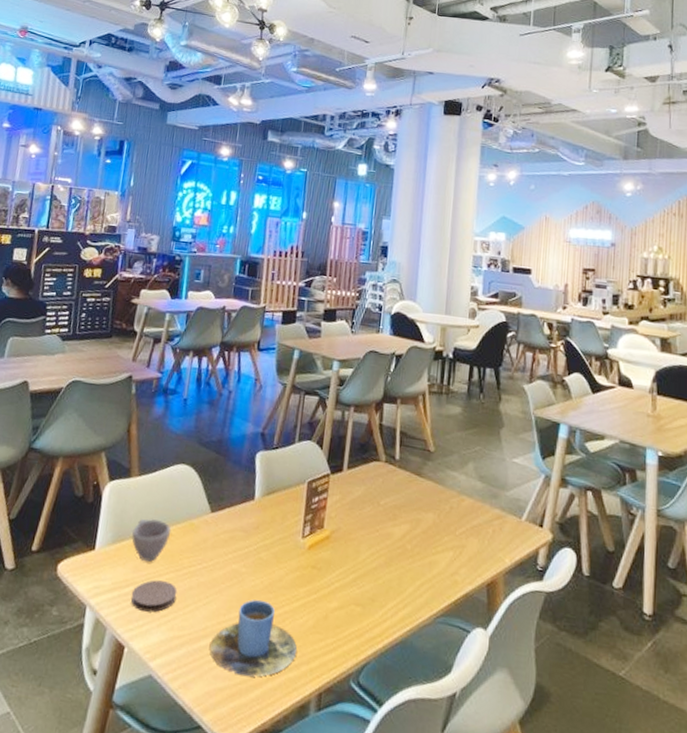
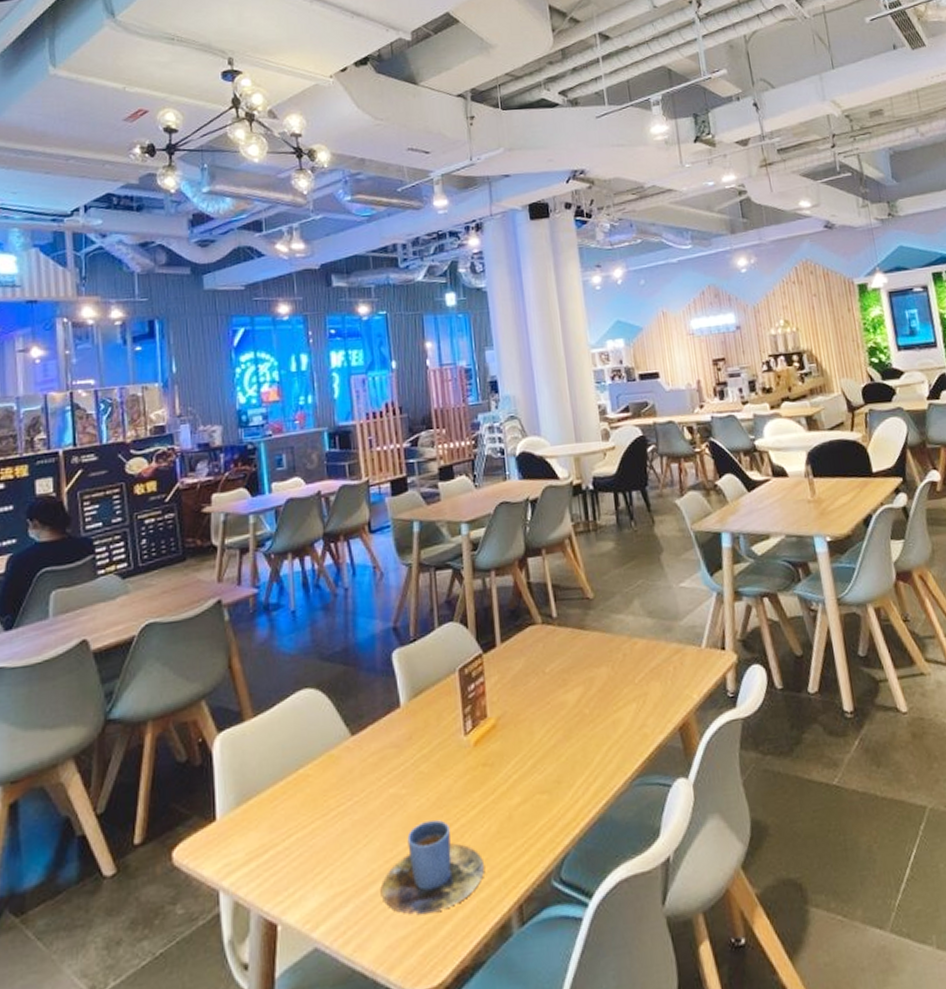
coaster: present [131,580,178,613] -> none [272,832,330,876]
cup: present [132,518,171,562] -> none [259,762,308,817]

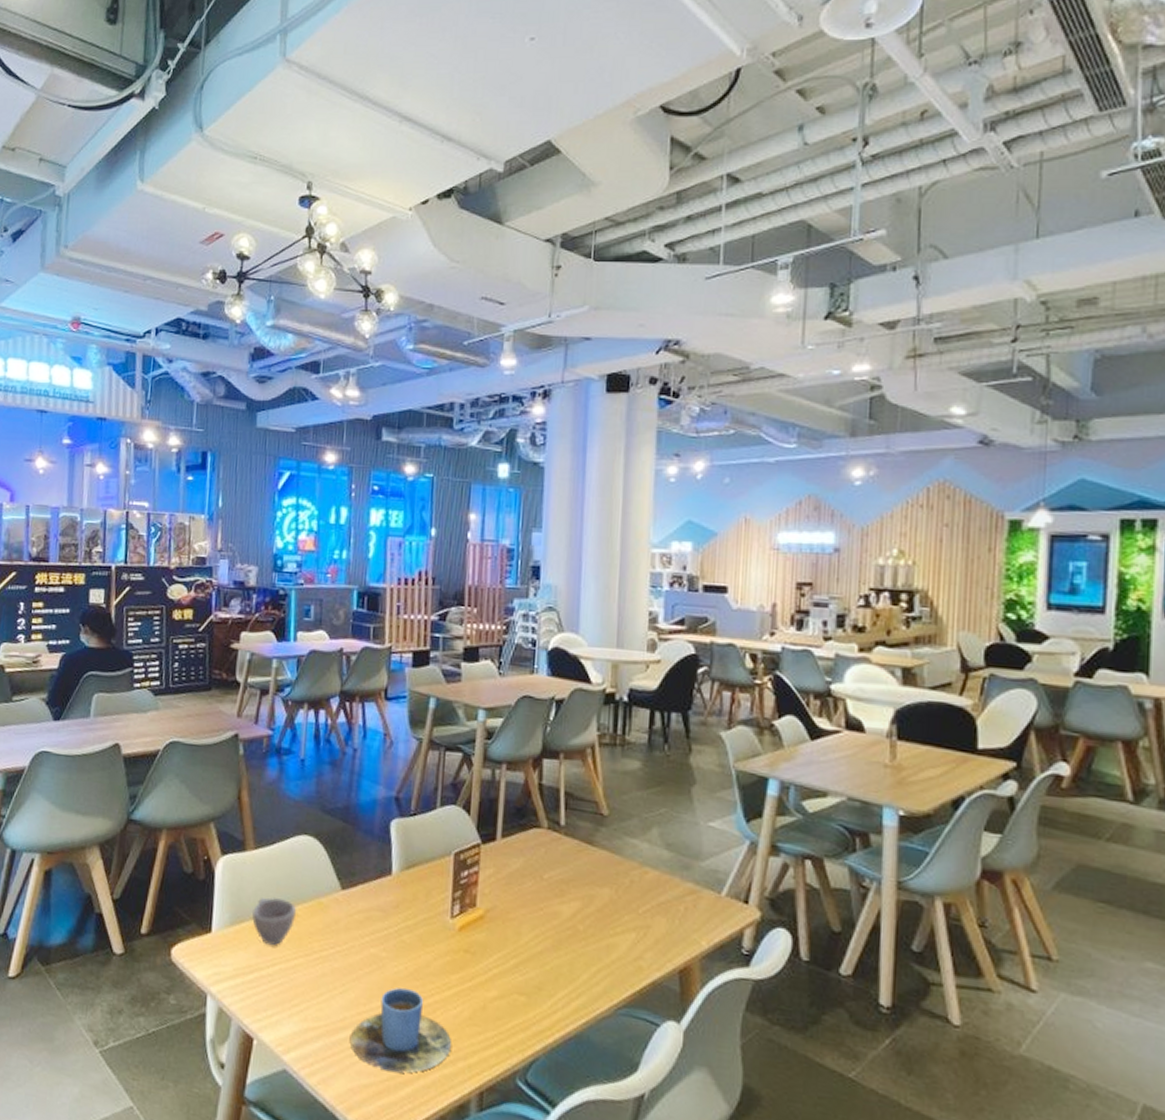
cup: none [259,762,308,817] -> present [252,897,297,946]

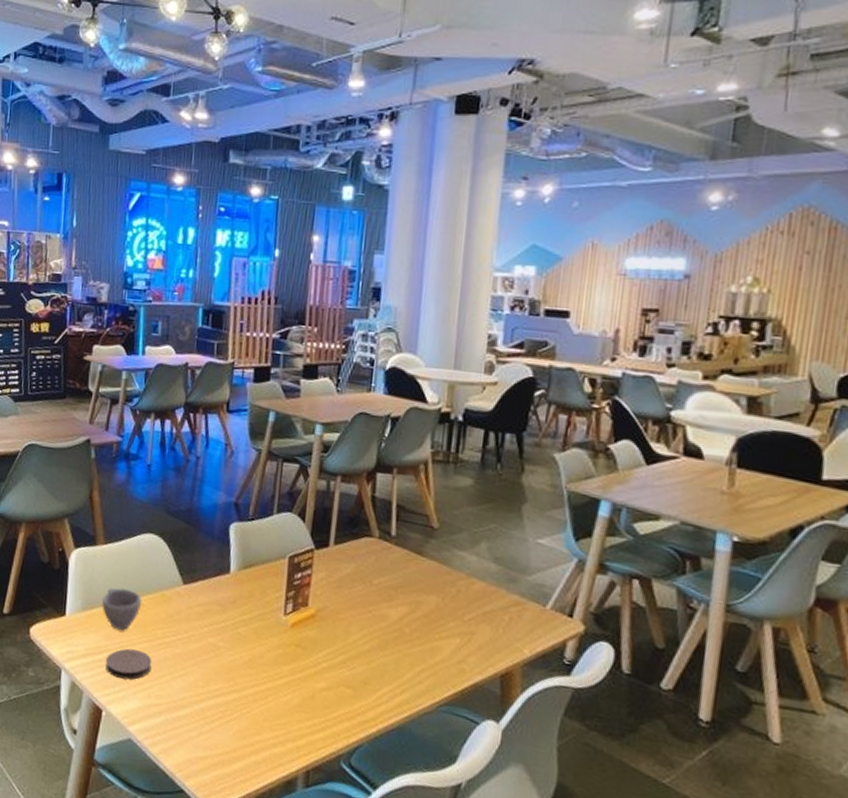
coaster: none [256,965,309,1002] -> present [105,648,152,680]
cup: present [350,987,452,1073] -> none [189,674,282,750]

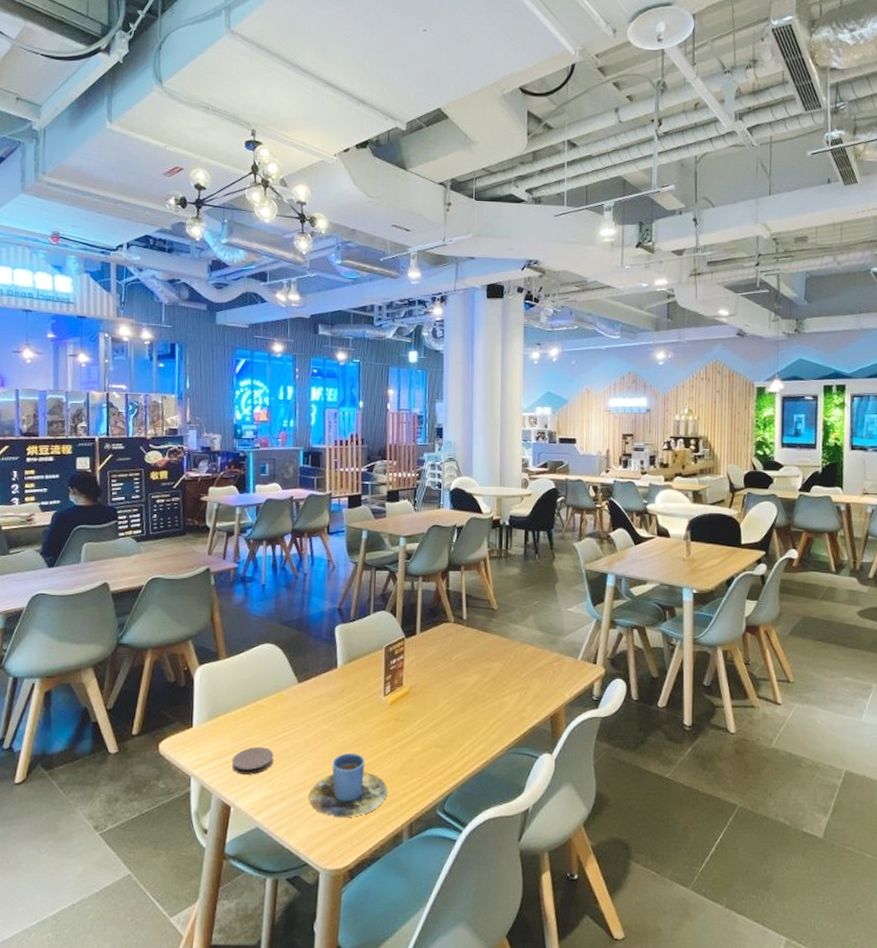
cup: present [102,587,142,631] -> none [226,695,263,733]
cup: none [189,674,282,750] -> present [309,752,388,817]

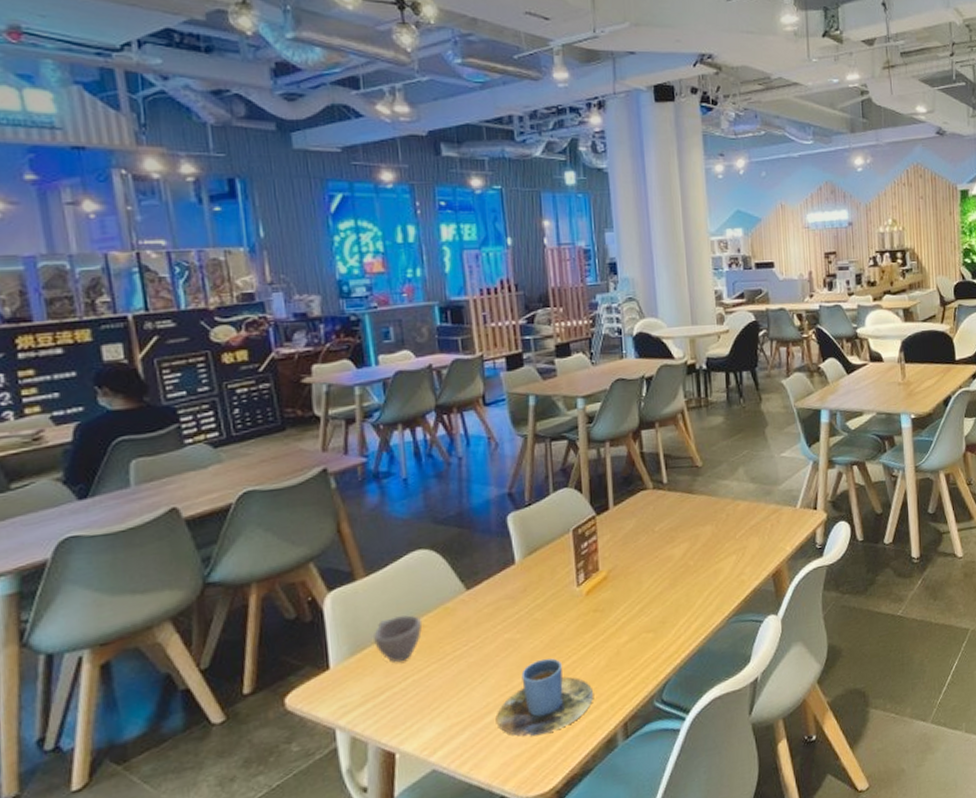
cup: none [226,695,263,733] -> present [374,615,423,664]
coaster: present [231,747,274,775] -> none [389,674,446,713]

